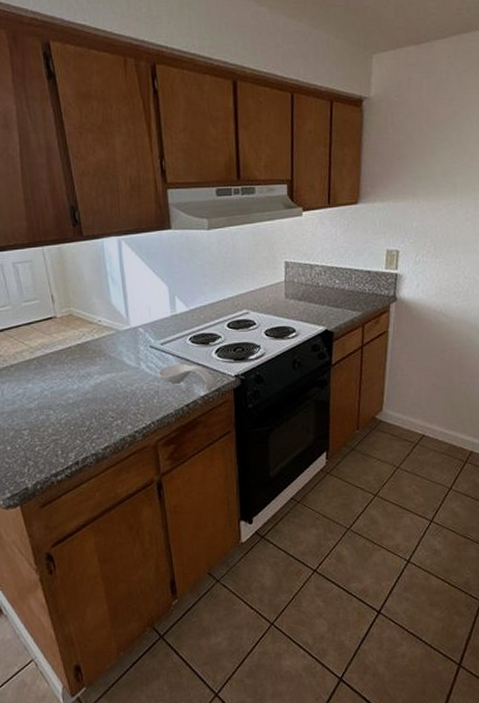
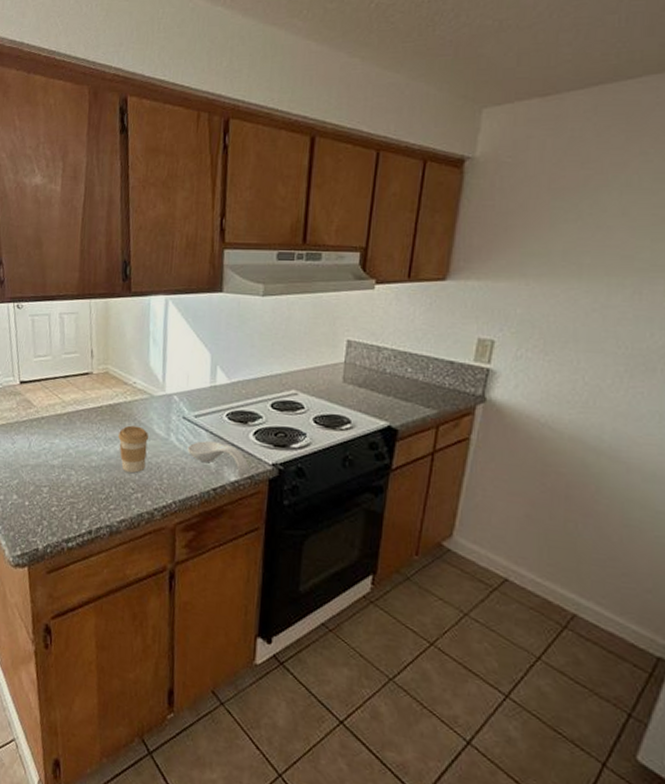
coffee cup: none [91,360,121,403] -> present [118,425,149,473]

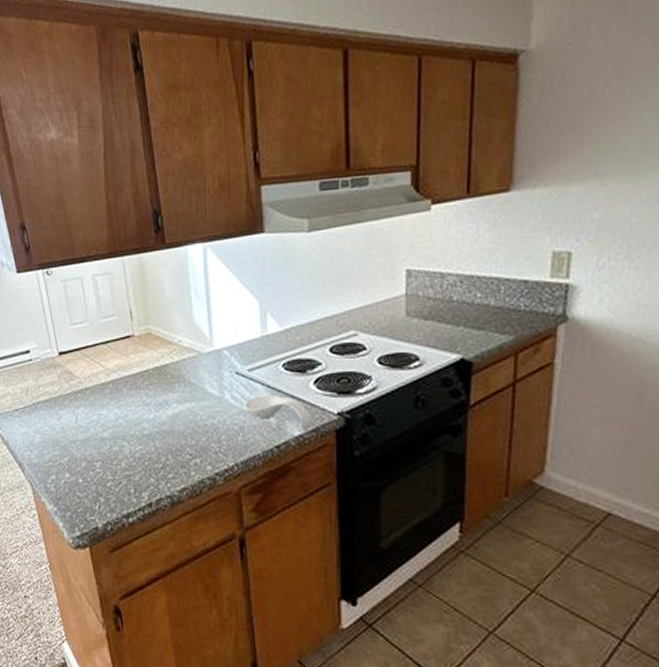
coffee cup: present [118,425,149,473] -> none [169,387,202,437]

